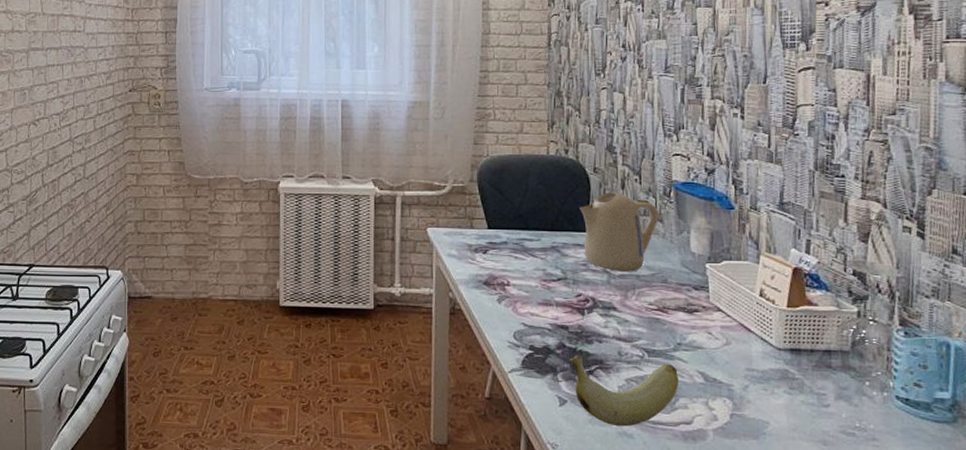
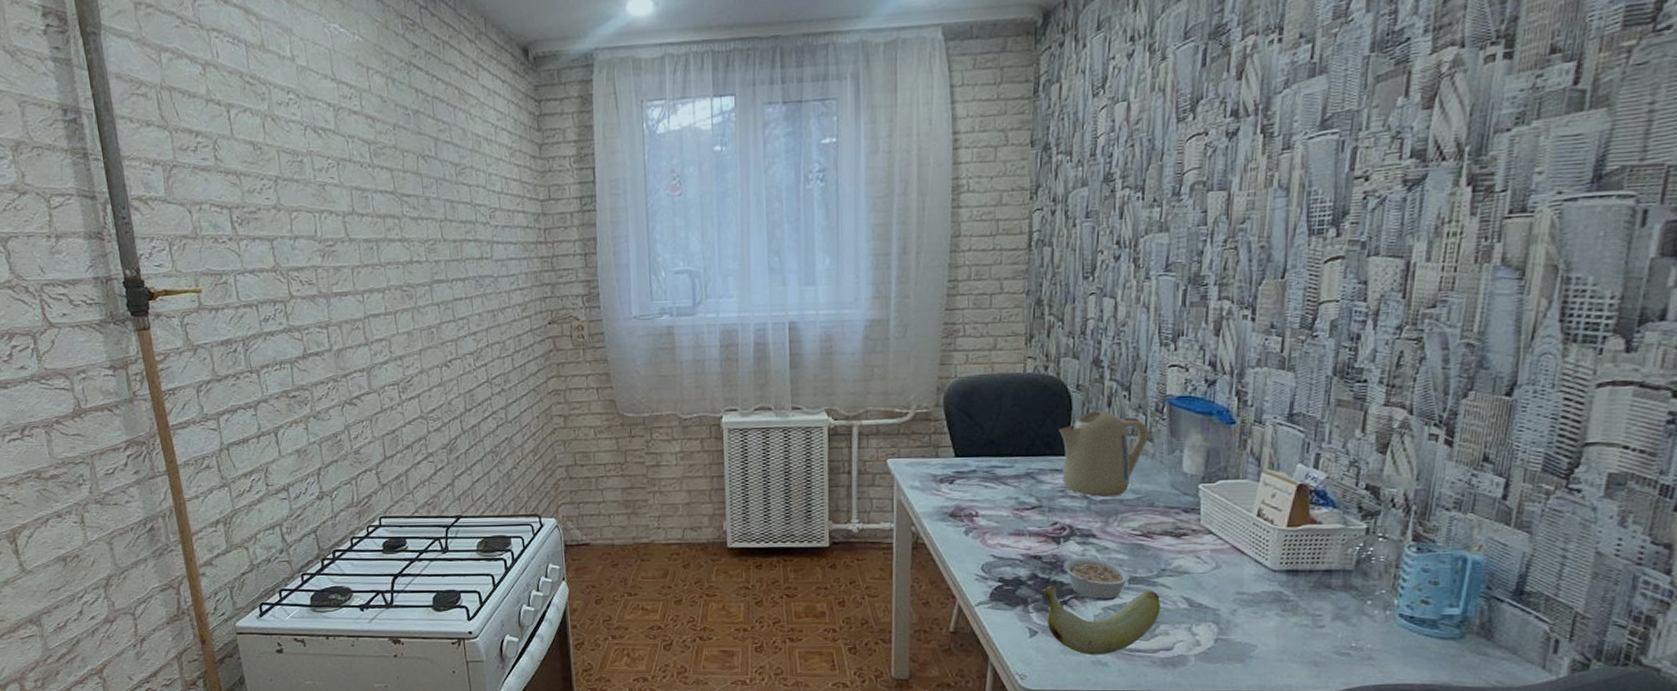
legume: none [588,329,650,373] -> present [1063,557,1131,601]

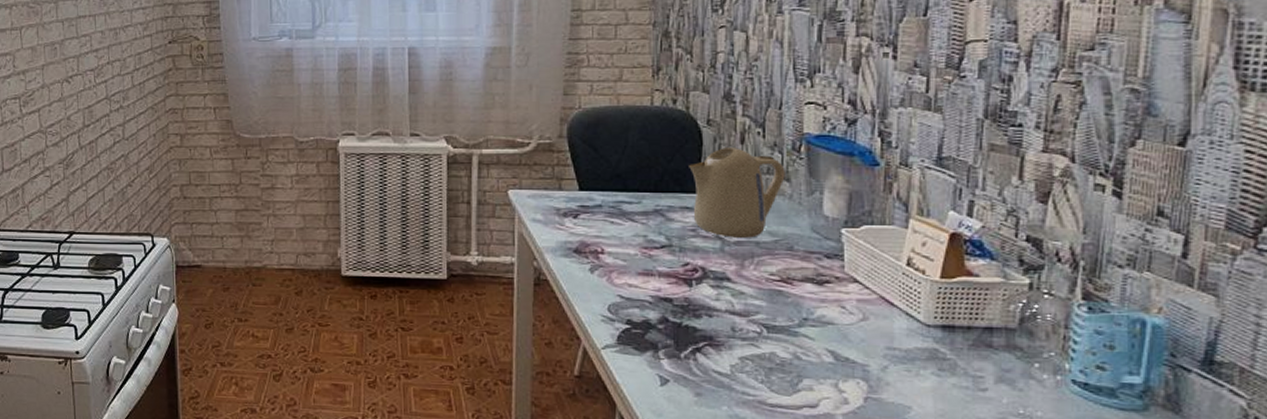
banana: present [1042,585,1160,655] -> none [673,330,803,409]
legume: present [1063,557,1131,601] -> none [696,302,770,351]

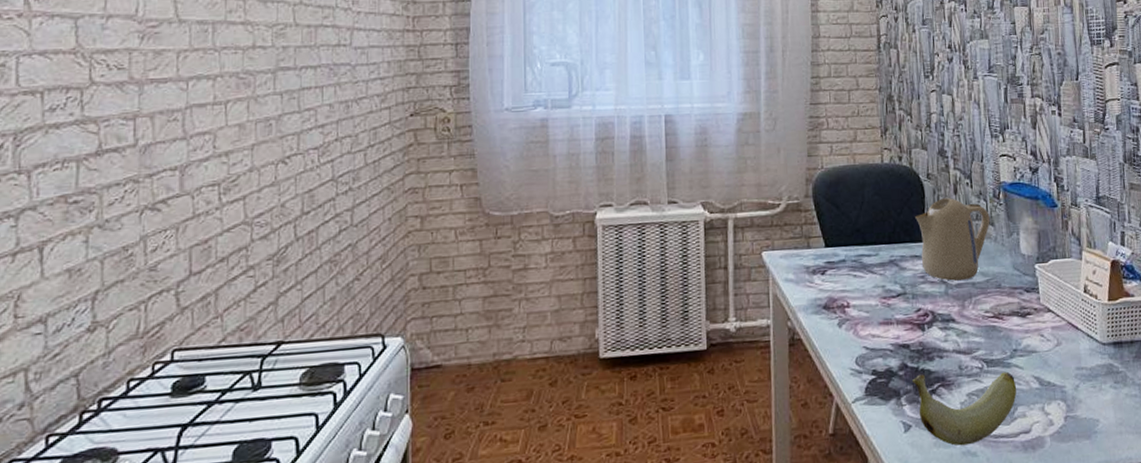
banana: none [673,330,803,409] -> present [912,371,1017,446]

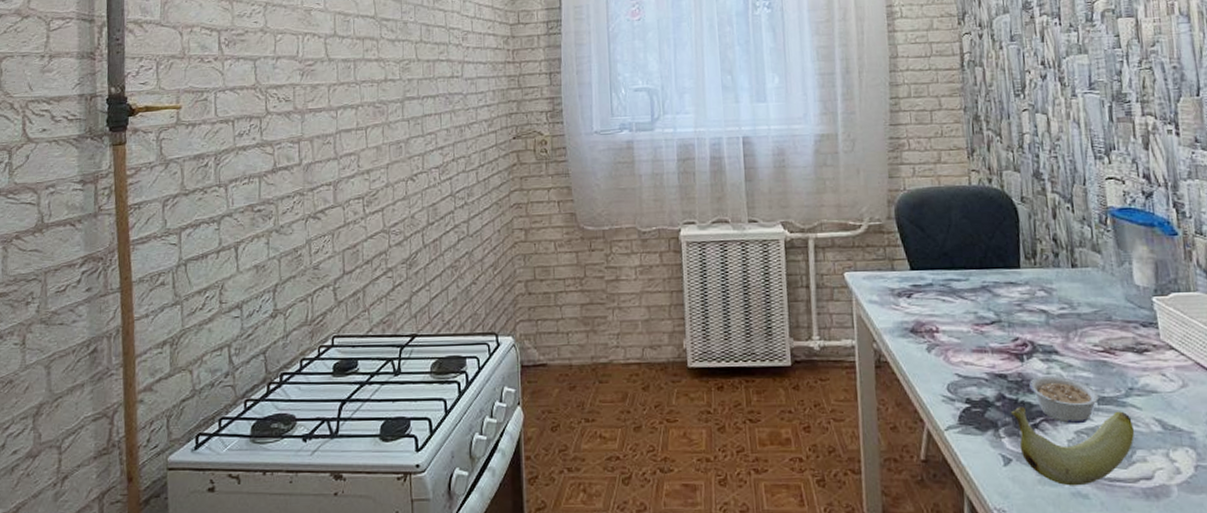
kettle: present [915,198,990,281] -> none [1009,223,1097,311]
legume: none [929,342,989,388] -> present [1029,376,1100,424]

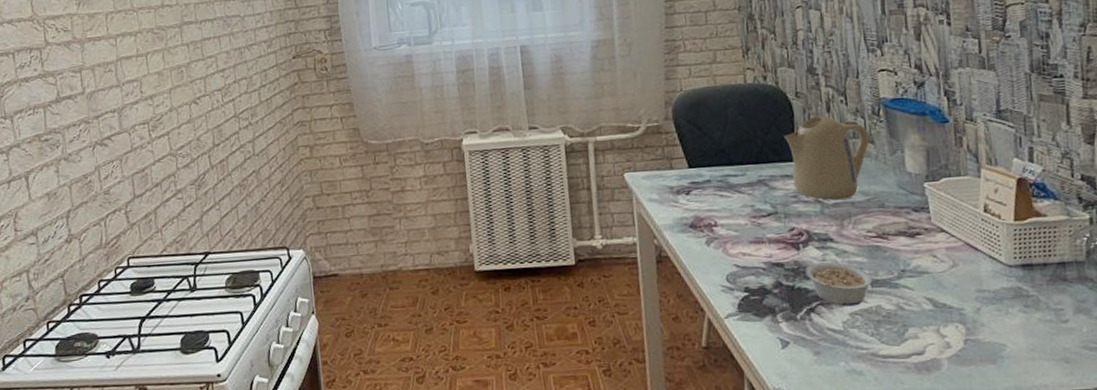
kettle: none [1009,223,1097,311] -> present [784,116,870,201]
banana: present [1011,406,1134,486] -> none [788,292,907,365]

